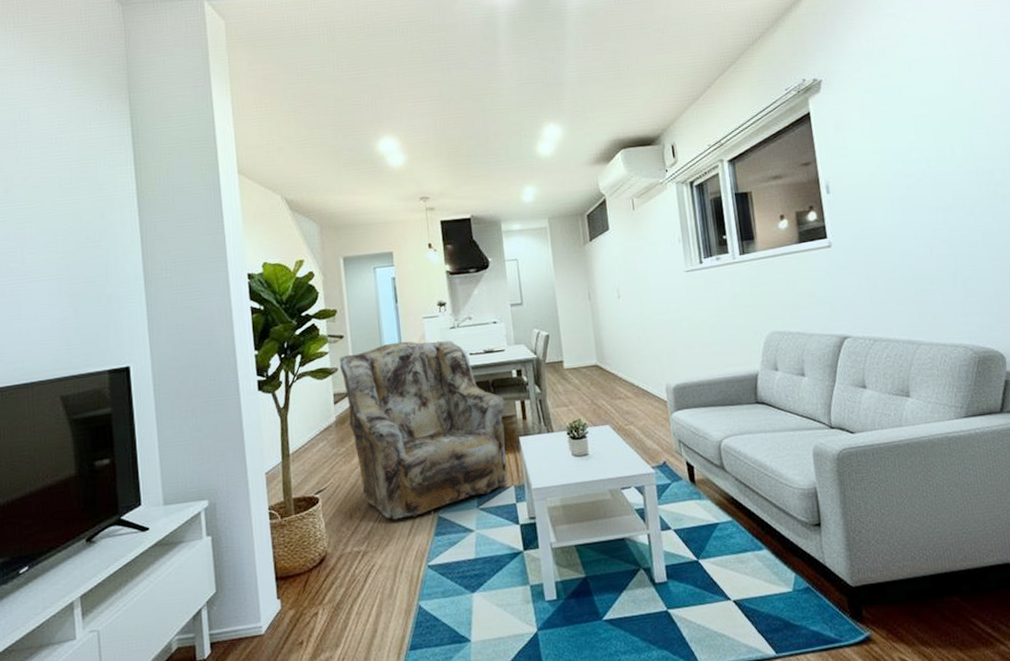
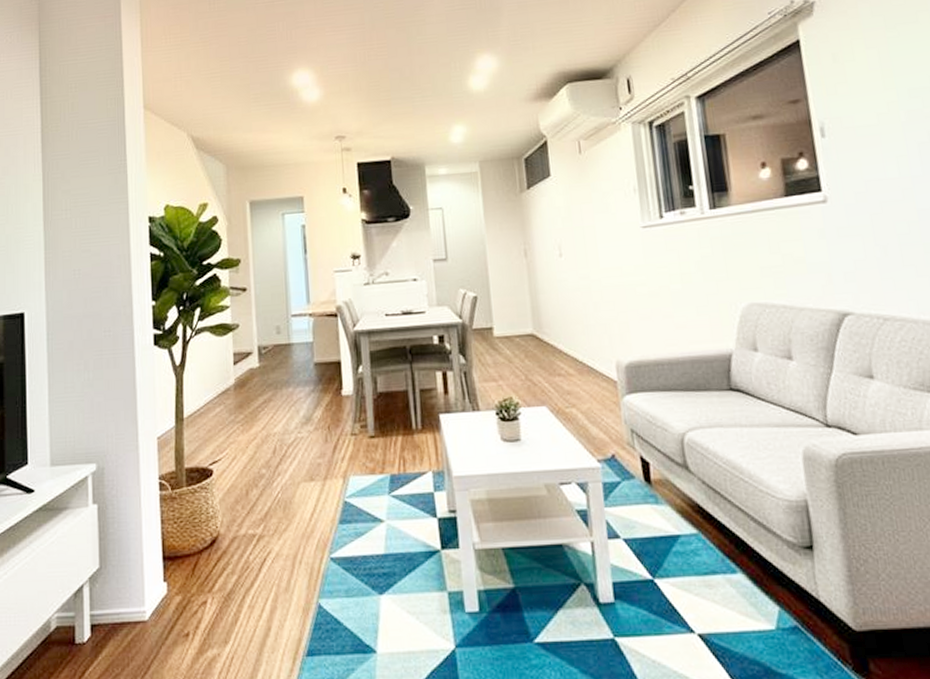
armchair: present [339,340,508,520] -> none [241,297,425,502]

